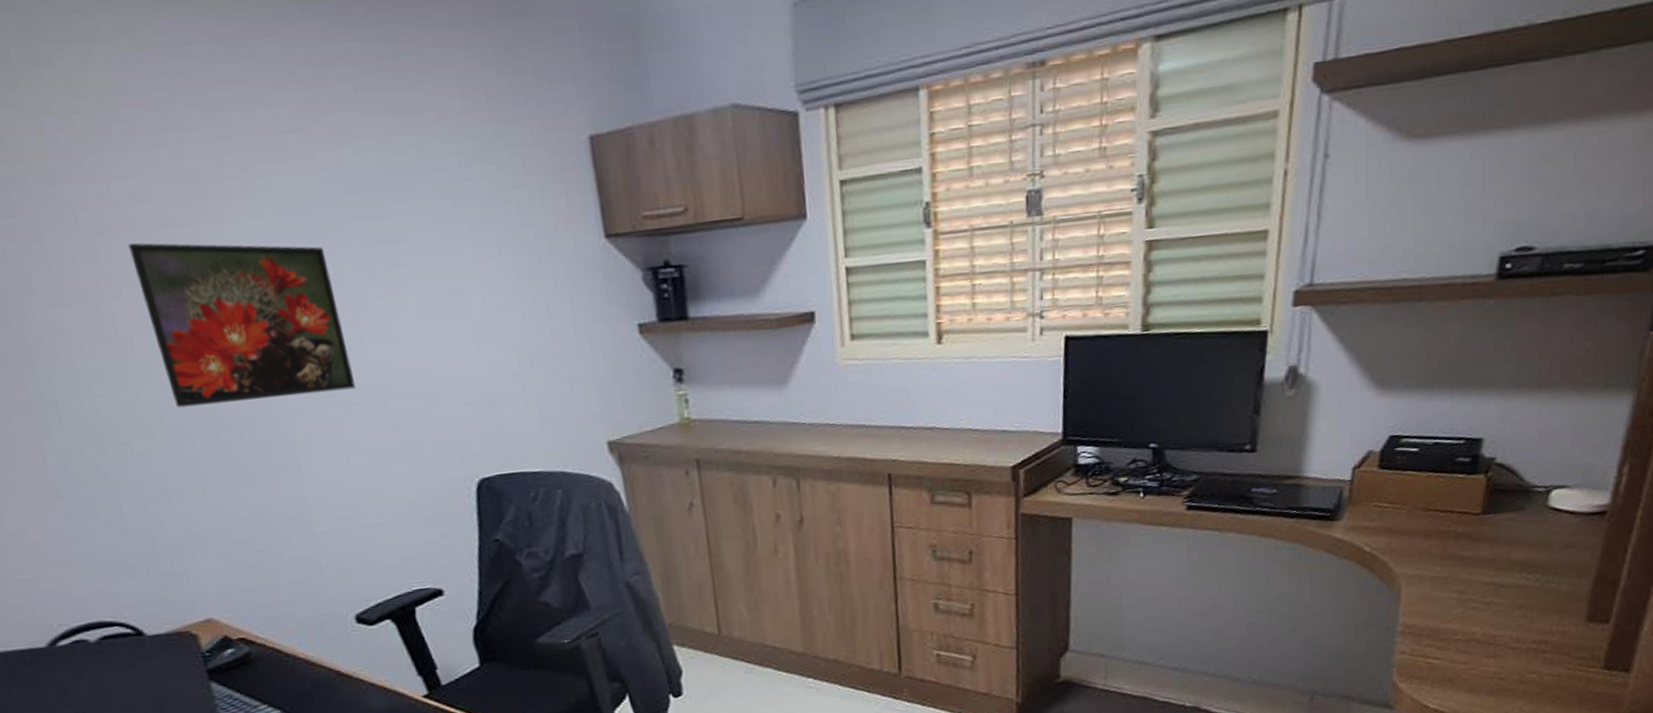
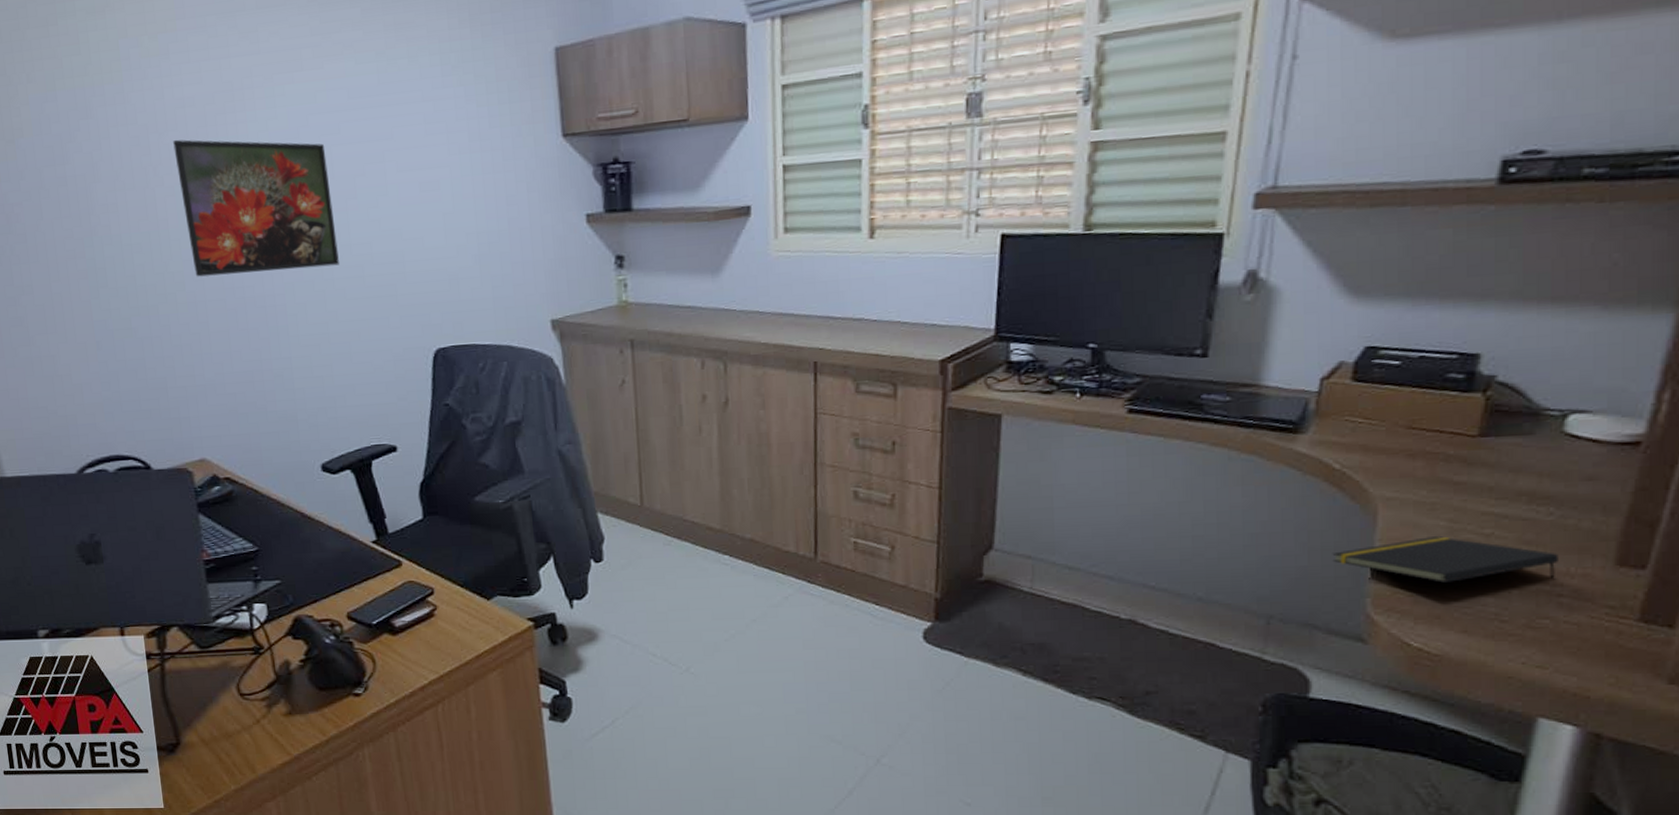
notepad: none [1364,607,1543,649] -> present [1332,536,1558,583]

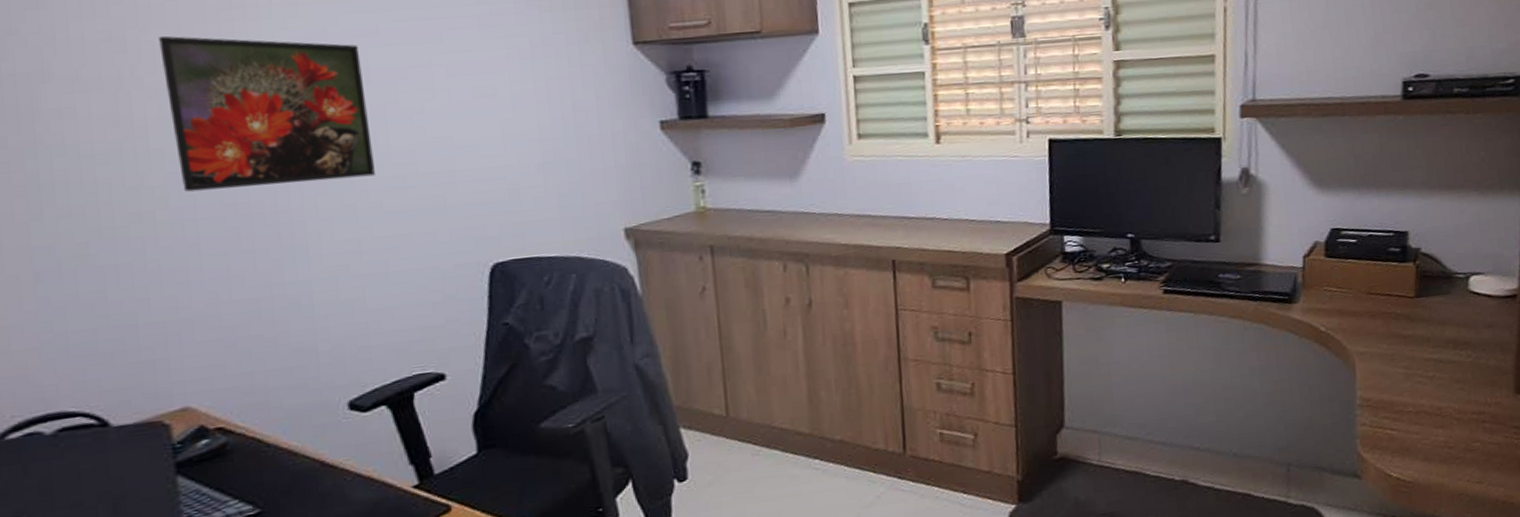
notepad: present [1332,536,1558,583] -> none [1328,381,1479,420]

